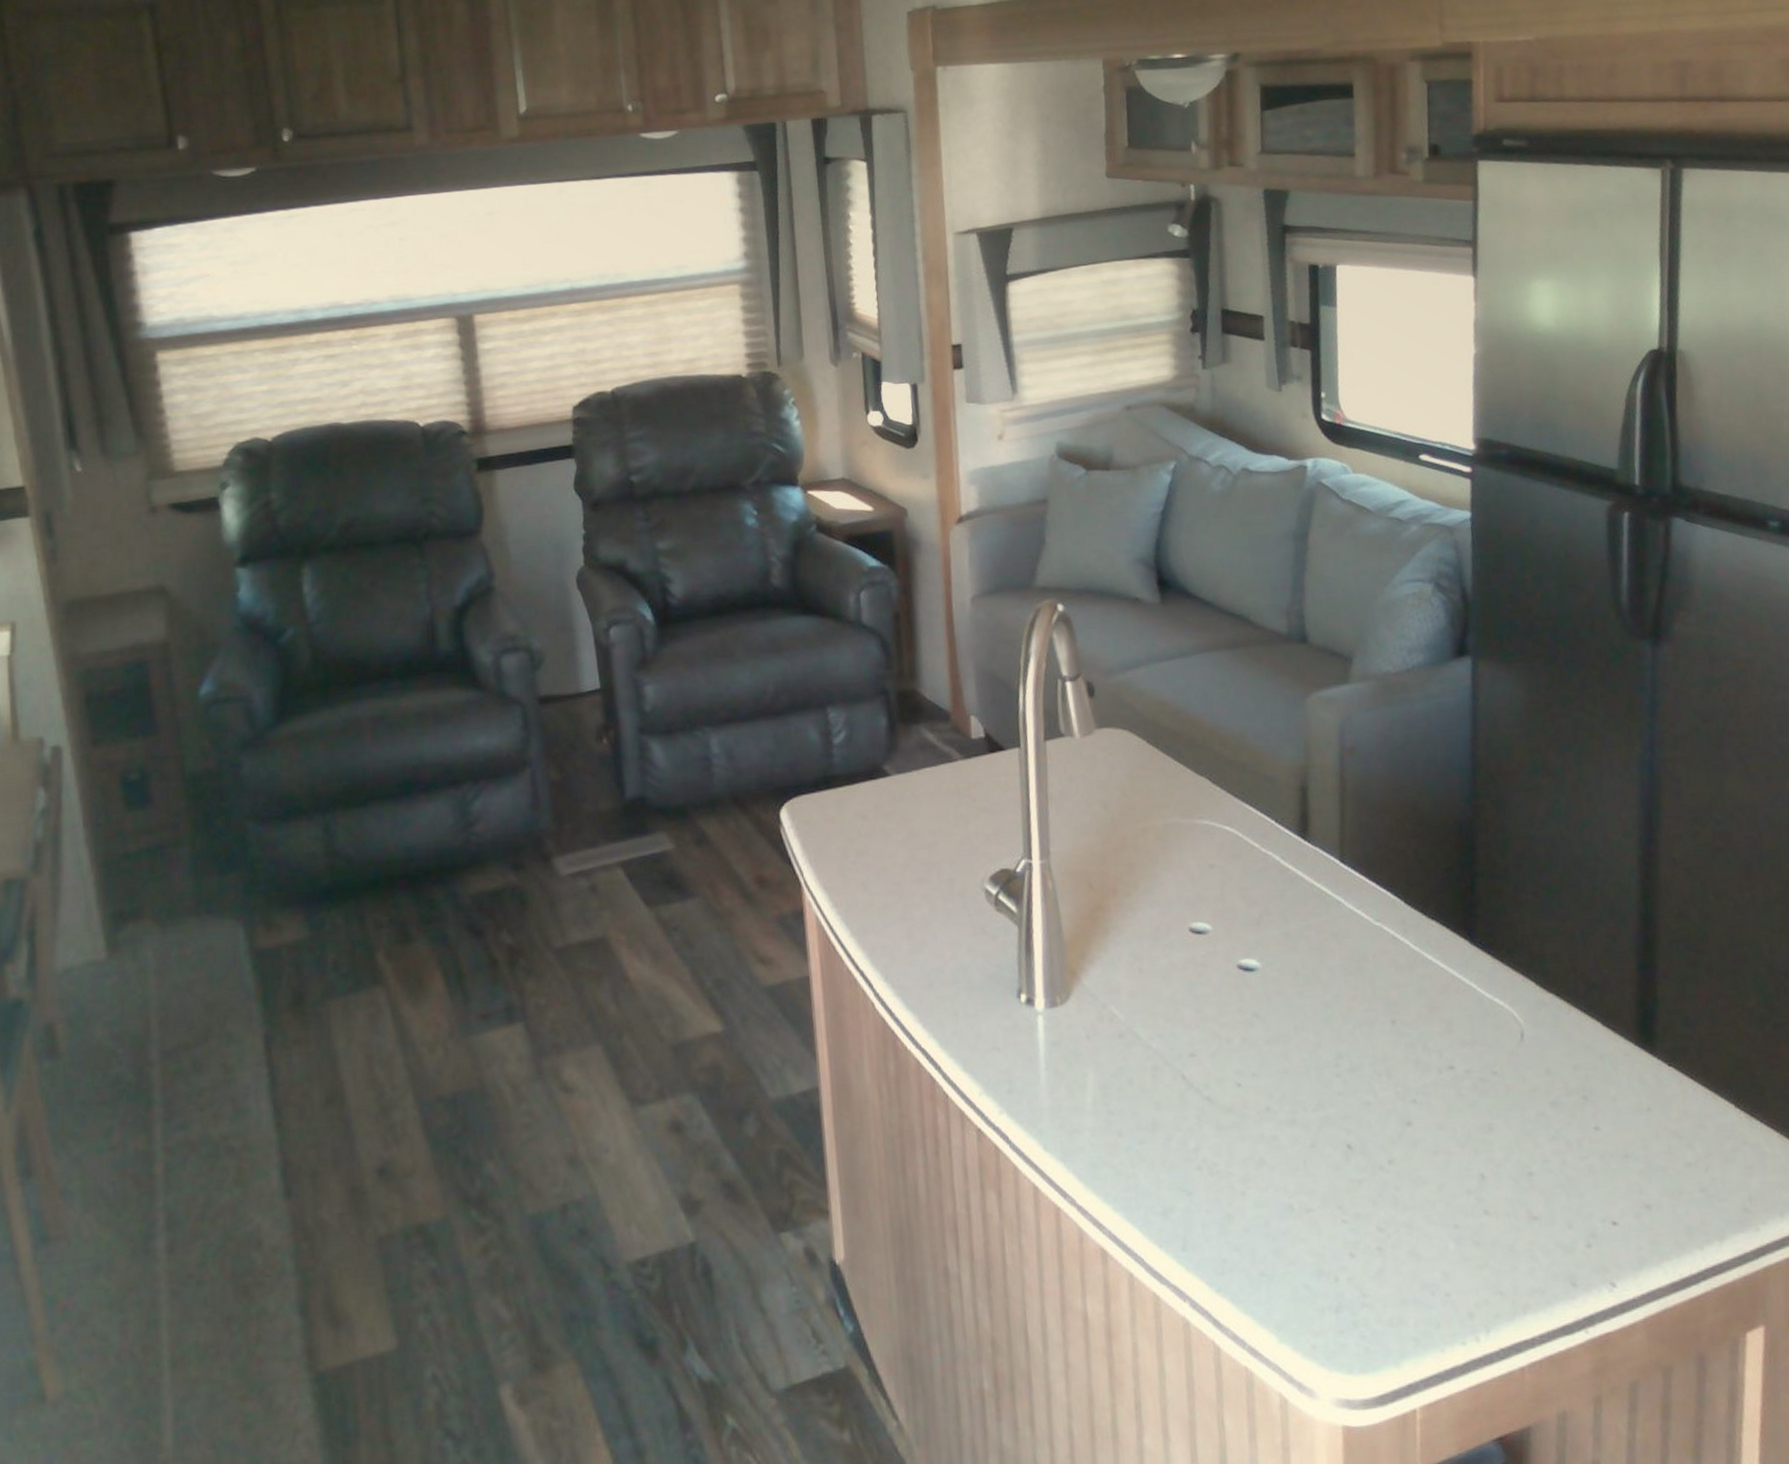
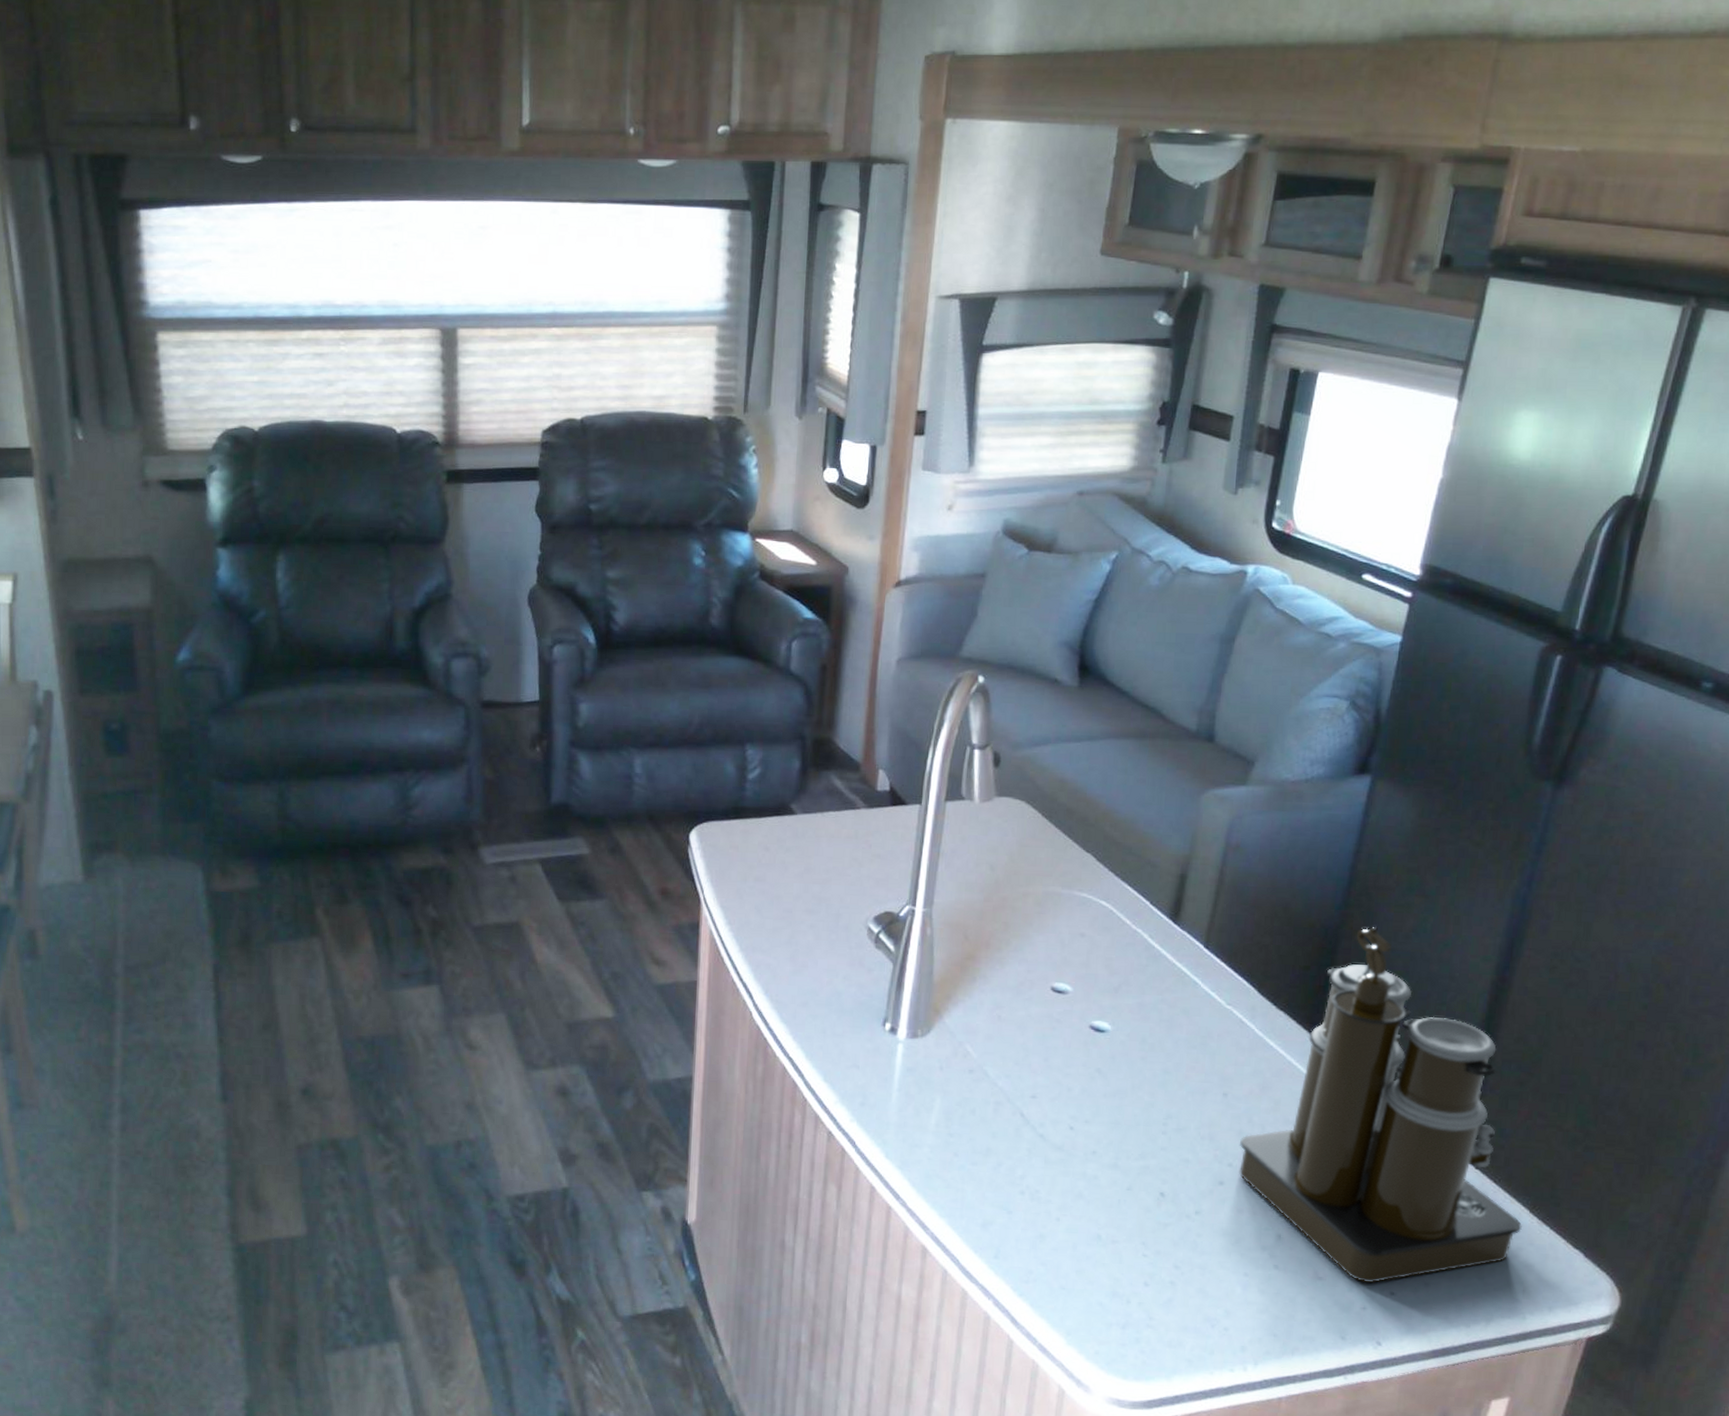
coffee maker: none [1419,814,1732,1215] -> present [1239,926,1522,1283]

